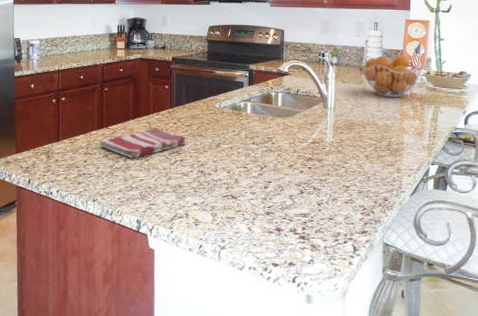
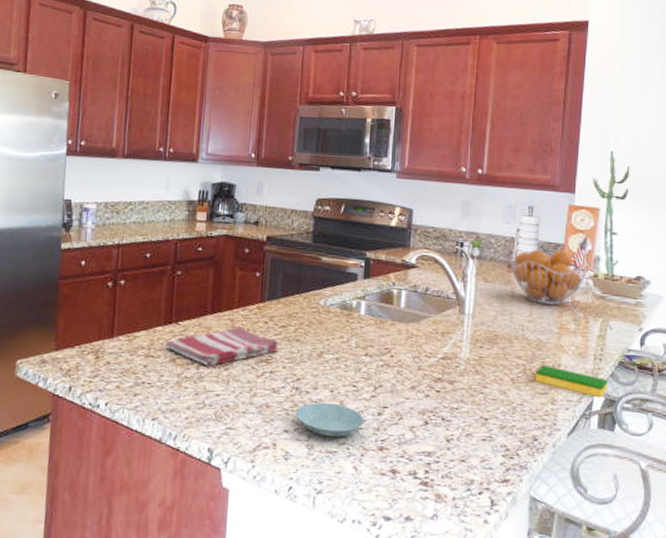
saucer: none [202,181,254,207] -> present [295,402,364,438]
dish sponge: none [384,144,441,166] -> present [535,365,609,398]

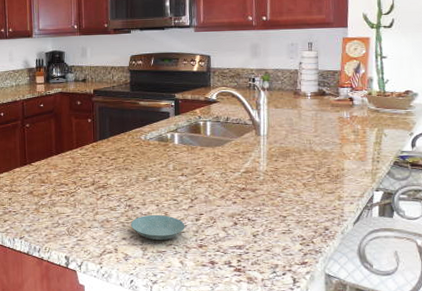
dish towel: present [165,326,279,366] -> none [23,162,112,194]
fruit basket: present [510,249,589,305] -> none [295,76,363,121]
dish sponge: present [535,365,609,398] -> none [323,170,386,193]

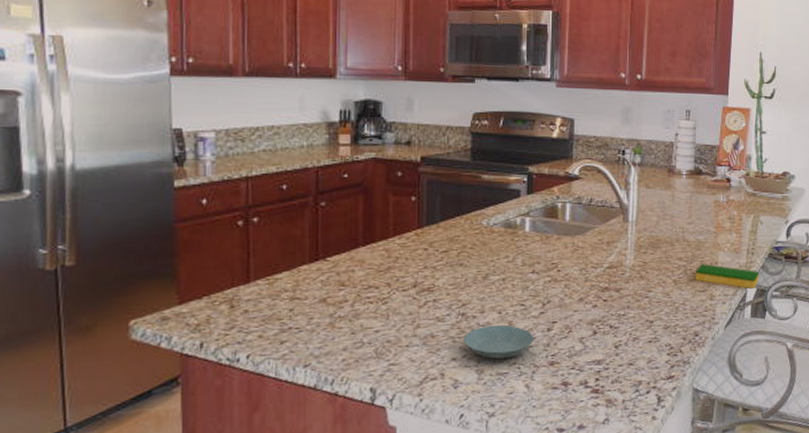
dish sponge: none [323,170,386,193] -> present [695,264,760,290]

